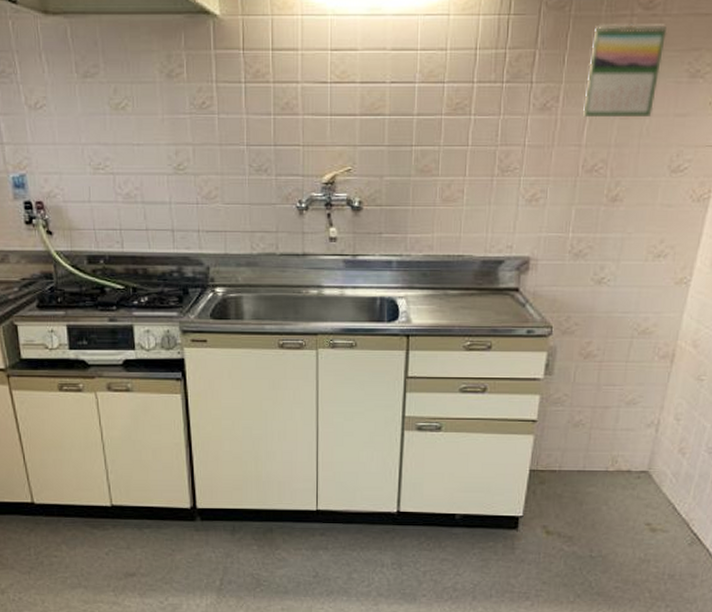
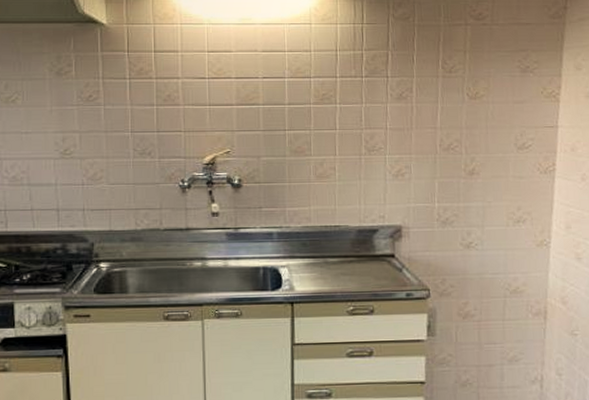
calendar: present [583,22,667,117] -> none [434,30,497,104]

